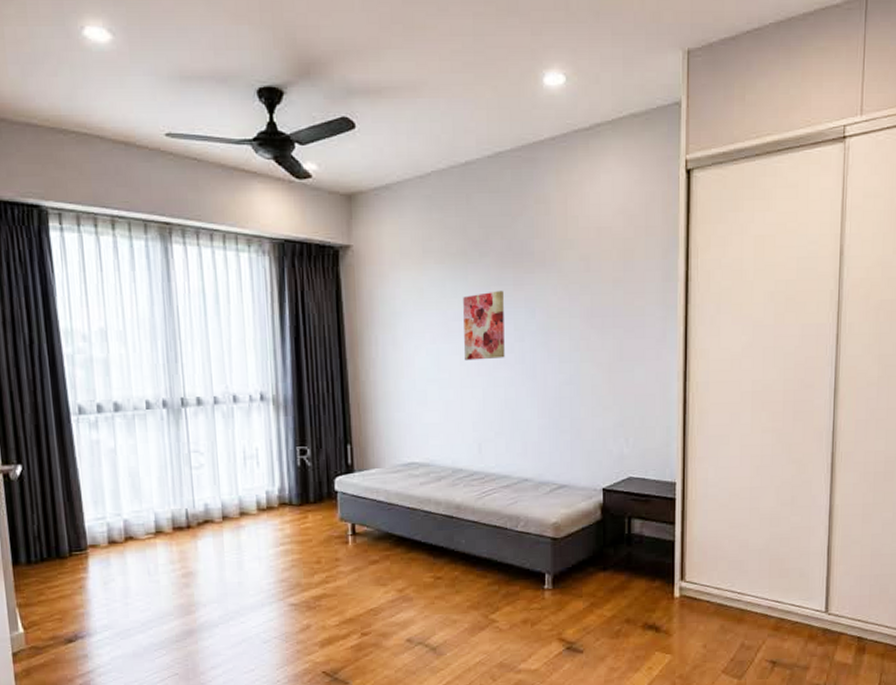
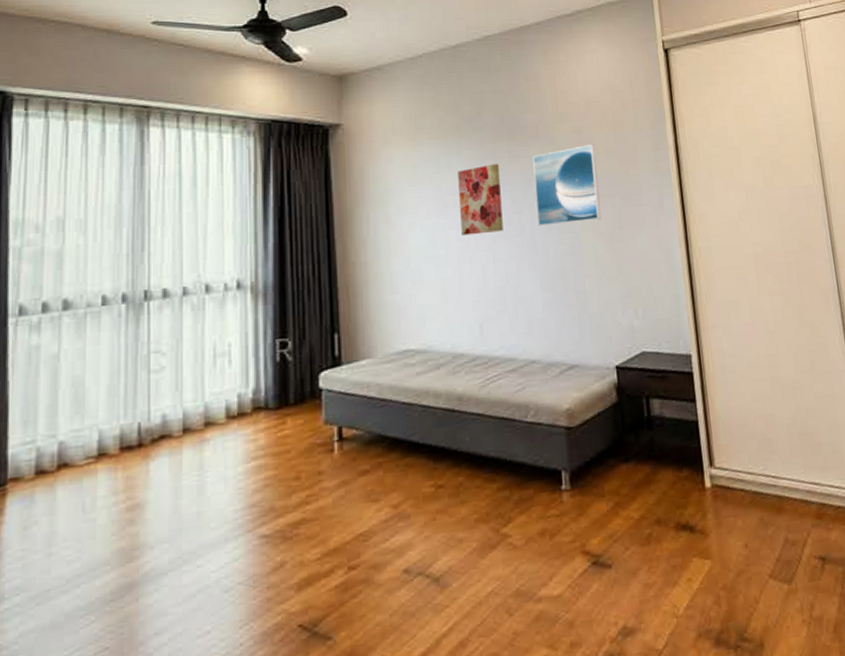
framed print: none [538,274,602,354] -> present [533,145,601,226]

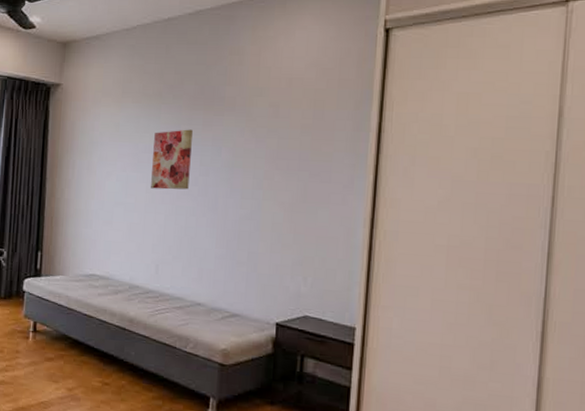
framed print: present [533,145,601,226] -> none [222,120,290,191]

